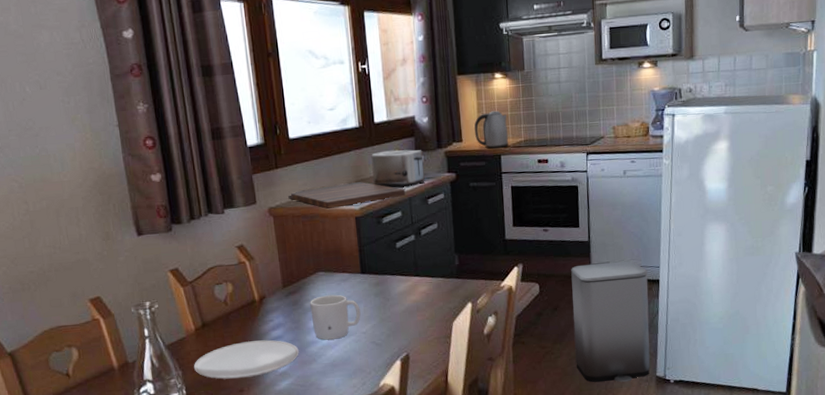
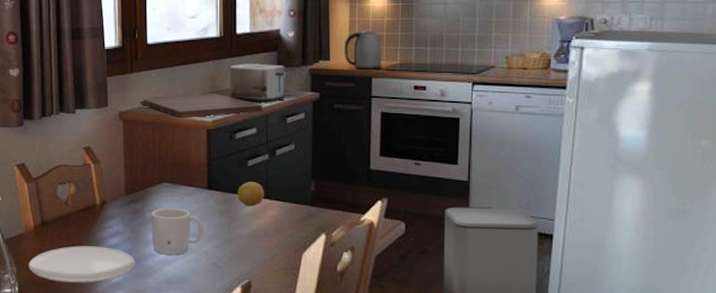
fruit: none [389,261,415,286] -> present [238,181,265,207]

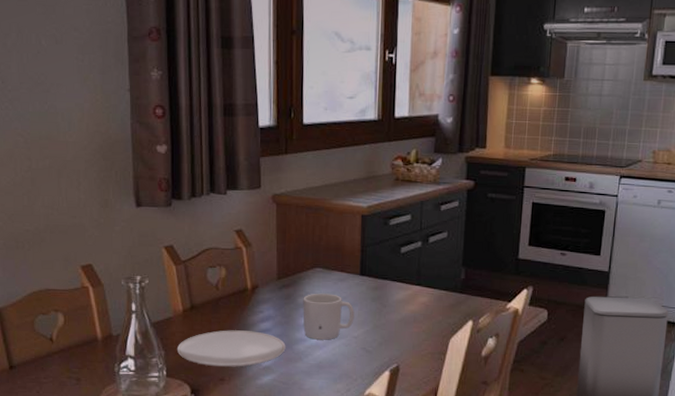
cutting board: present [140,94,263,118] -> none [294,178,418,203]
toaster: present [230,63,286,103] -> none [385,148,443,190]
fruit: present [238,181,265,207] -> none [389,268,417,293]
kettle: present [345,30,381,71] -> none [501,118,538,161]

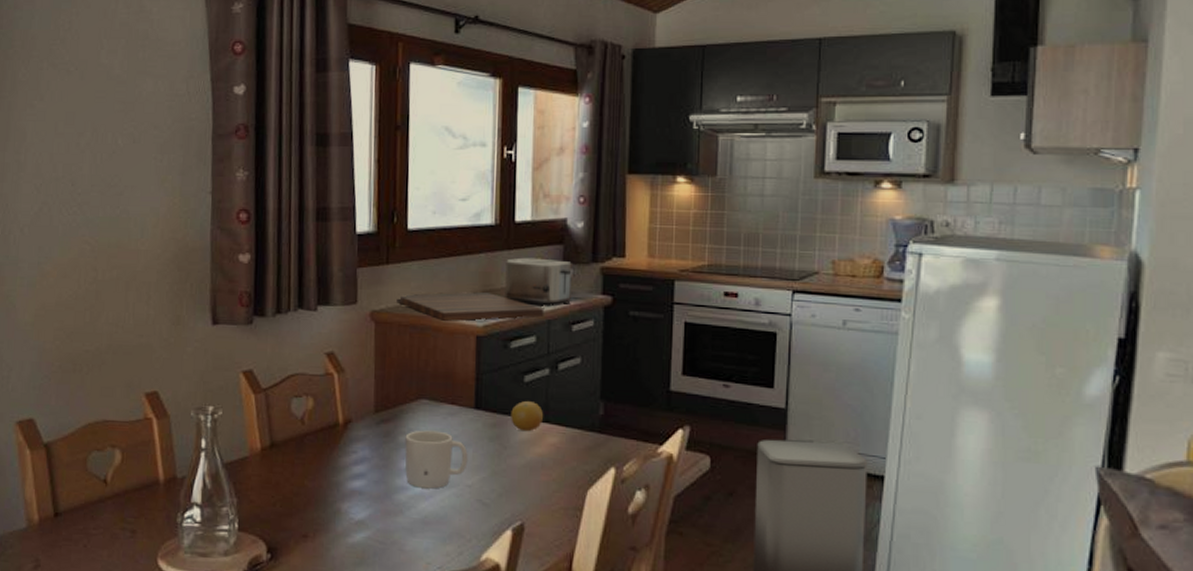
plate: present [176,330,286,368] -> none [252,473,384,521]
cutting board: none [294,178,418,203] -> present [396,292,545,321]
toaster: none [385,148,443,190] -> present [505,257,573,307]
fruit: none [389,268,417,293] -> present [511,400,544,432]

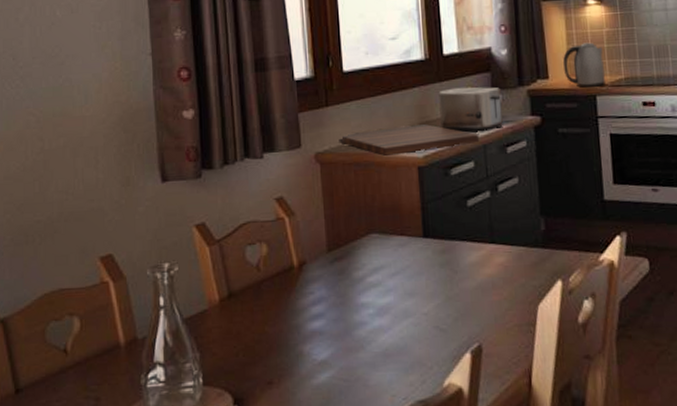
mug: present [404,430,468,489] -> none [359,263,422,322]
fruit: present [511,400,544,432] -> none [458,224,490,255]
kettle: none [643,223,687,272] -> present [563,42,606,89]

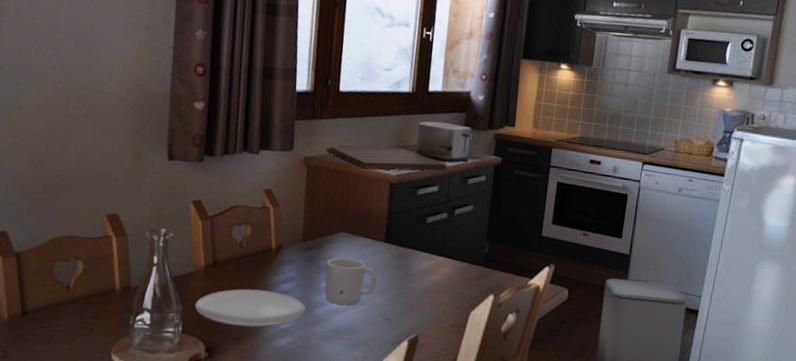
plate: none [214,317,344,368] -> present [195,288,306,328]
mug: none [359,263,422,322] -> present [324,257,377,306]
kettle: present [563,42,606,89] -> none [529,101,565,142]

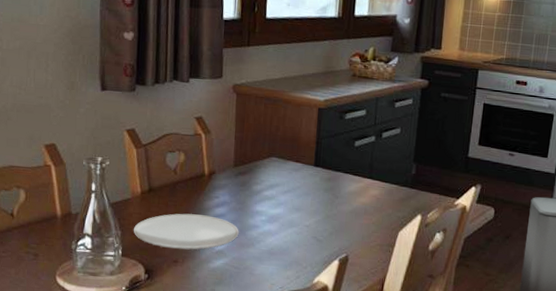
mug: present [324,257,377,306] -> none [257,181,308,228]
cutting board: present [326,145,447,171] -> none [255,72,374,96]
toaster: present [416,121,472,163] -> none [343,45,399,87]

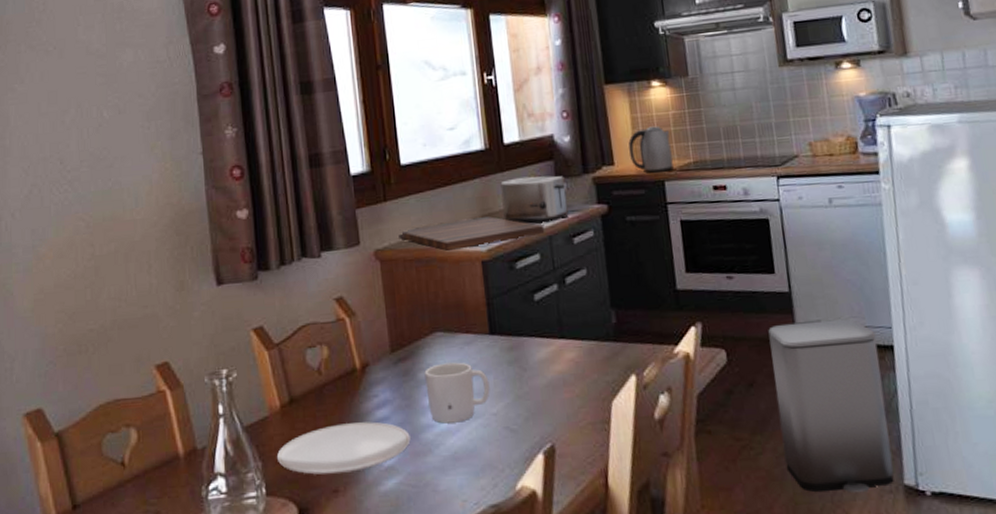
cutting board: none [255,72,374,96] -> present [398,216,545,251]
mug: none [257,181,308,228] -> present [424,362,490,424]
toaster: none [343,45,399,87] -> present [500,175,568,224]
kettle: none [455,22,492,63] -> present [628,126,674,175]

